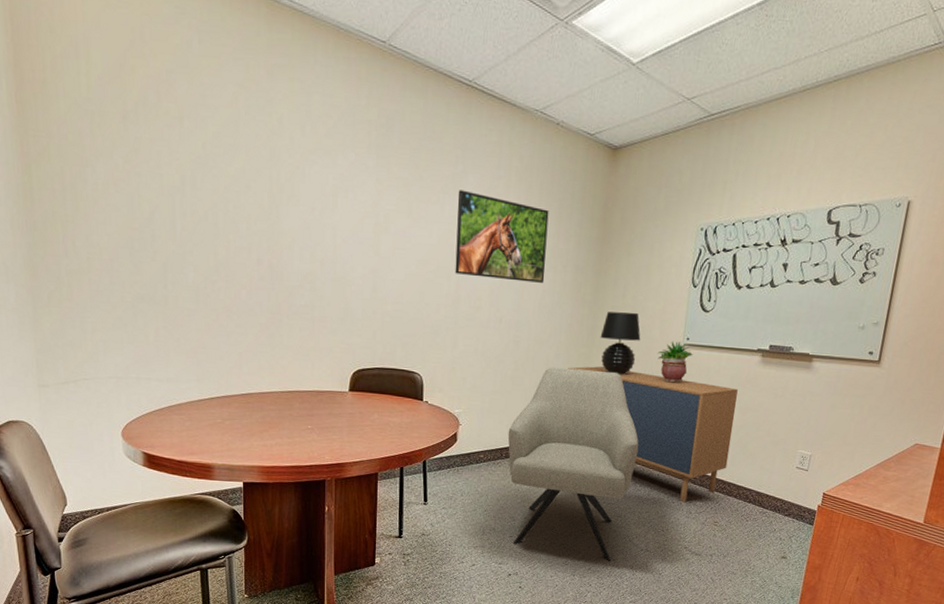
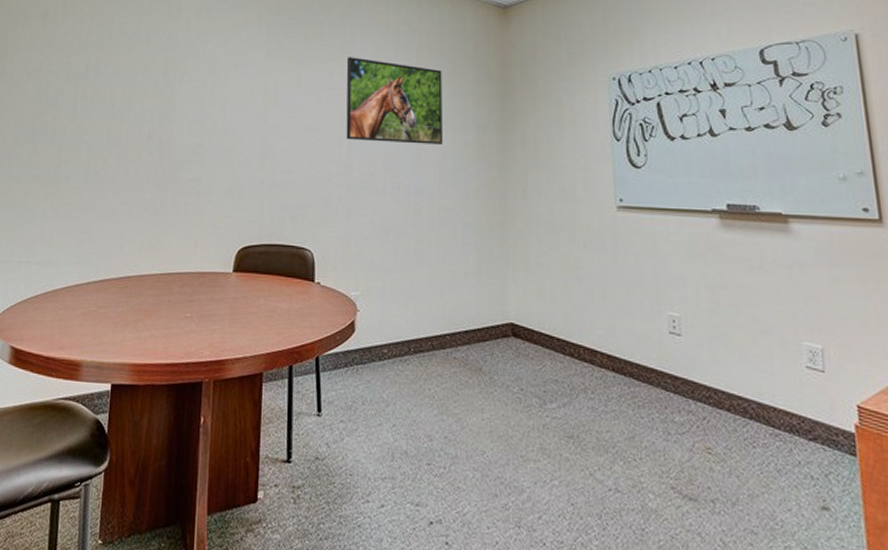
chair: present [507,367,639,561] -> none [415,238,582,507]
storage cabinet: present [567,366,738,503] -> none [480,236,707,418]
table lamp: present [600,312,641,376] -> none [514,172,563,247]
potted plant: present [657,341,694,383] -> none [586,203,632,254]

